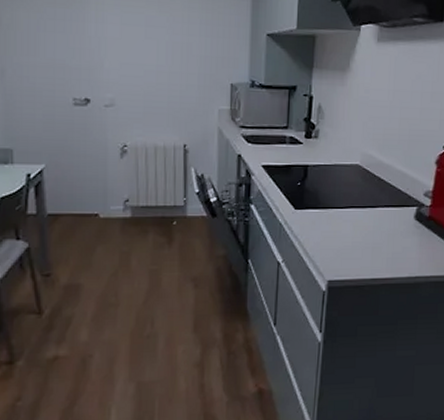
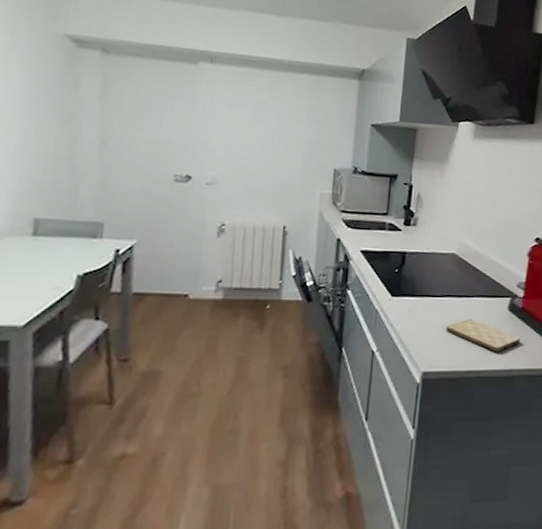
cutting board: none [350,228,427,261] -> present [446,318,520,353]

